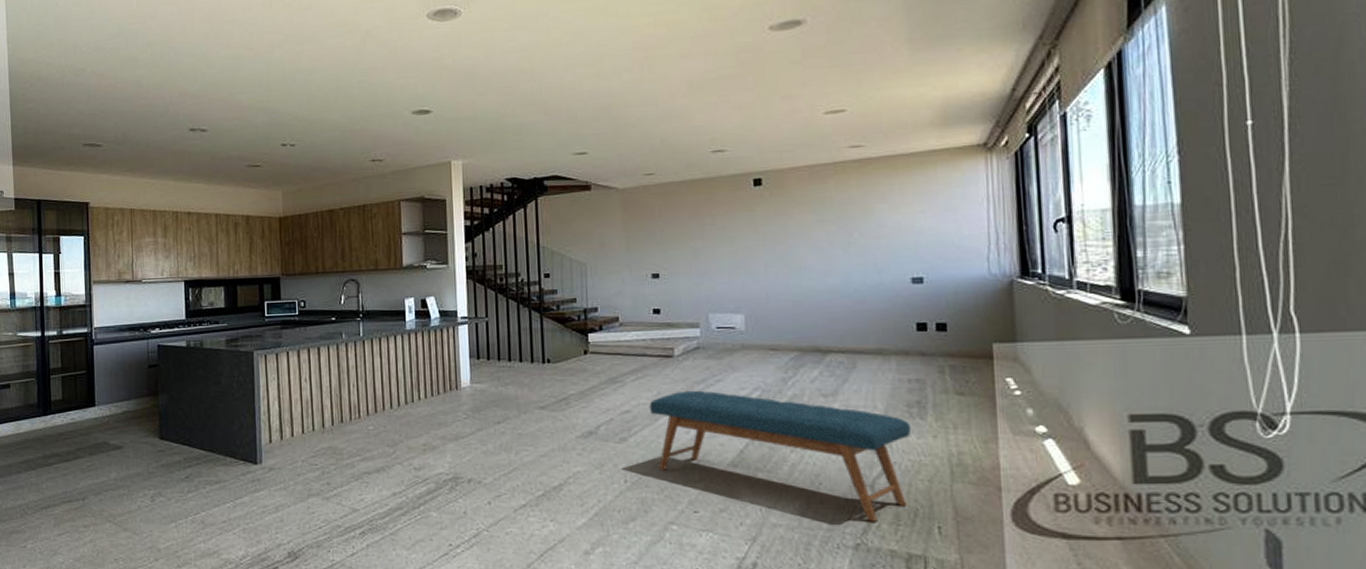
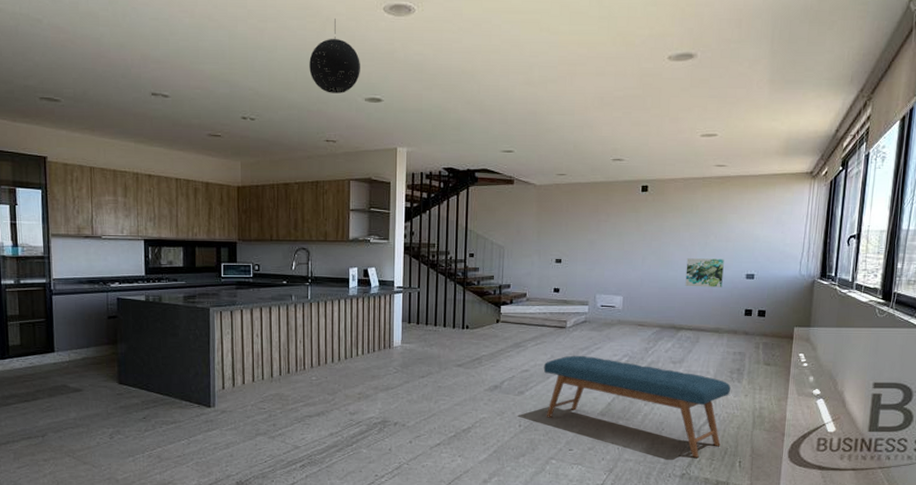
pendant light: none [350,32,405,110] -> present [309,19,360,93]
wall art: none [825,260,880,298] -> present [685,258,724,287]

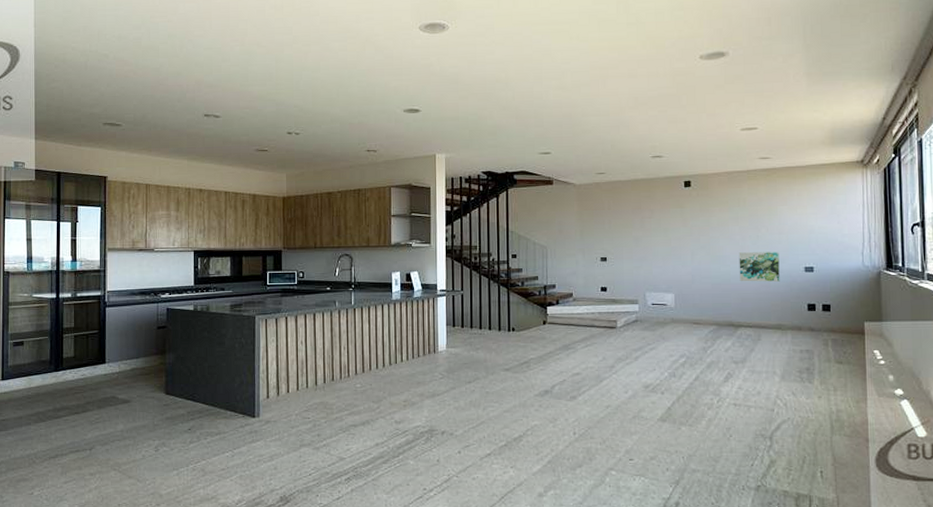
pendant light: present [309,19,360,93] -> none [350,39,398,107]
bench: present [543,355,731,458] -> none [595,356,801,467]

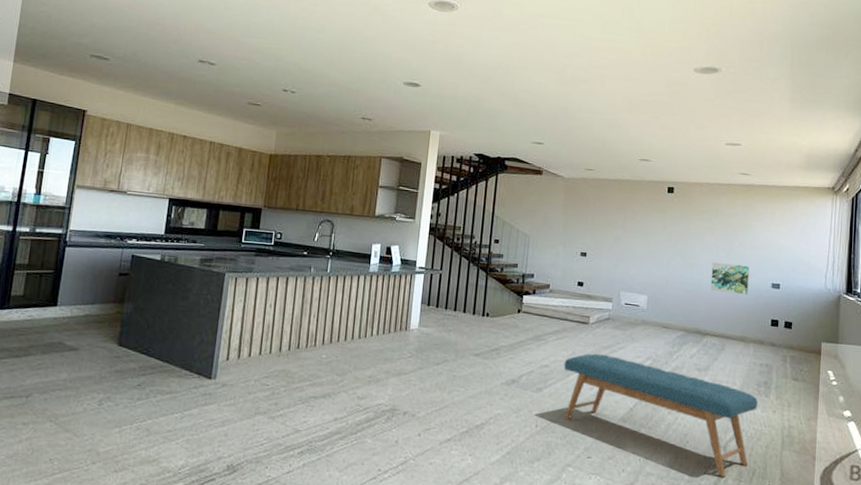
bench: none [595,356,801,467] -> present [563,353,758,477]

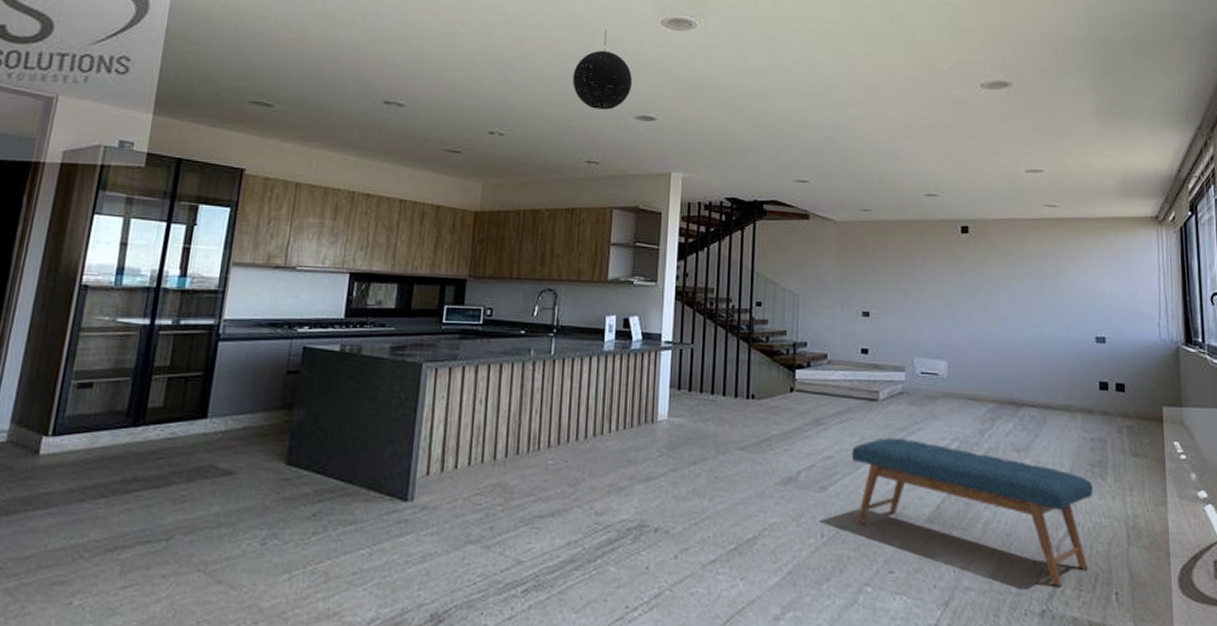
pendant light: none [353,9,402,76] -> present [572,30,632,110]
wall art: present [710,262,750,295] -> none [1022,315,1068,353]

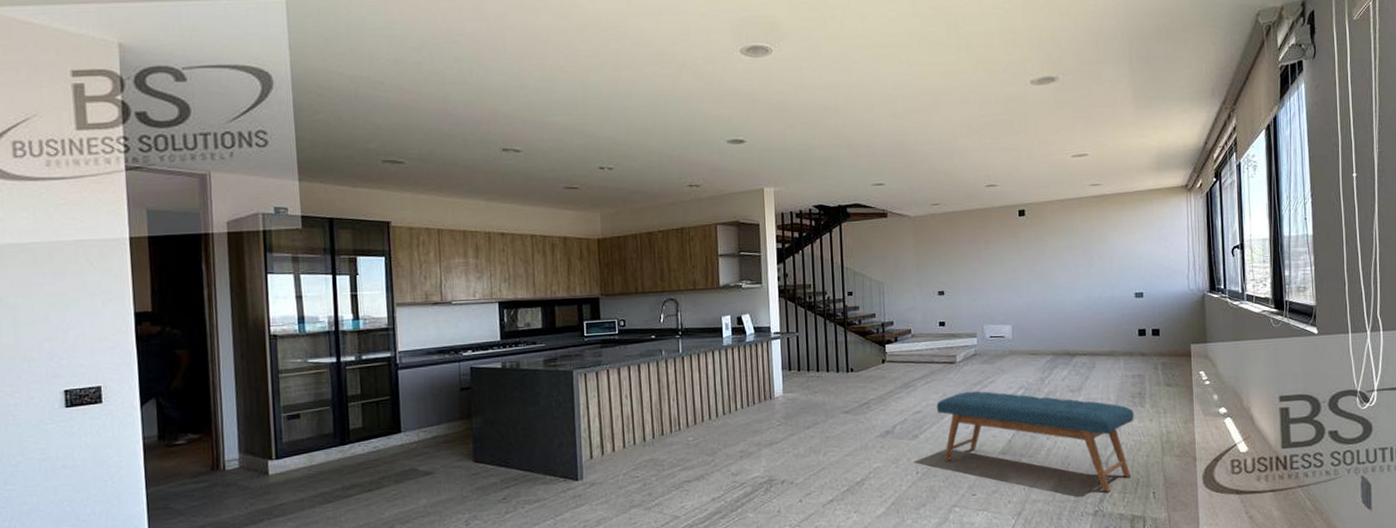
pendant light: present [572,30,632,110] -> none [667,63,721,138]

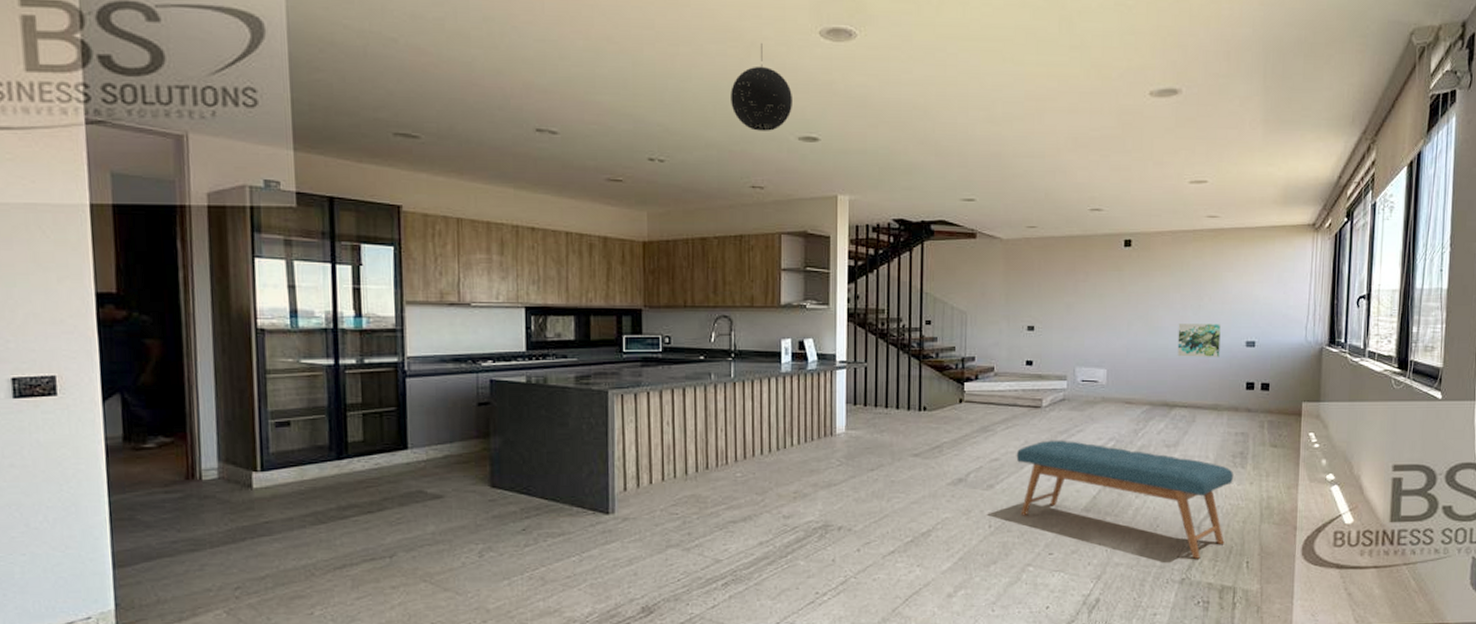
pendant light: none [667,63,721,138] -> present [731,43,792,131]
wall art: none [1072,278,1112,310] -> present [1177,324,1221,357]

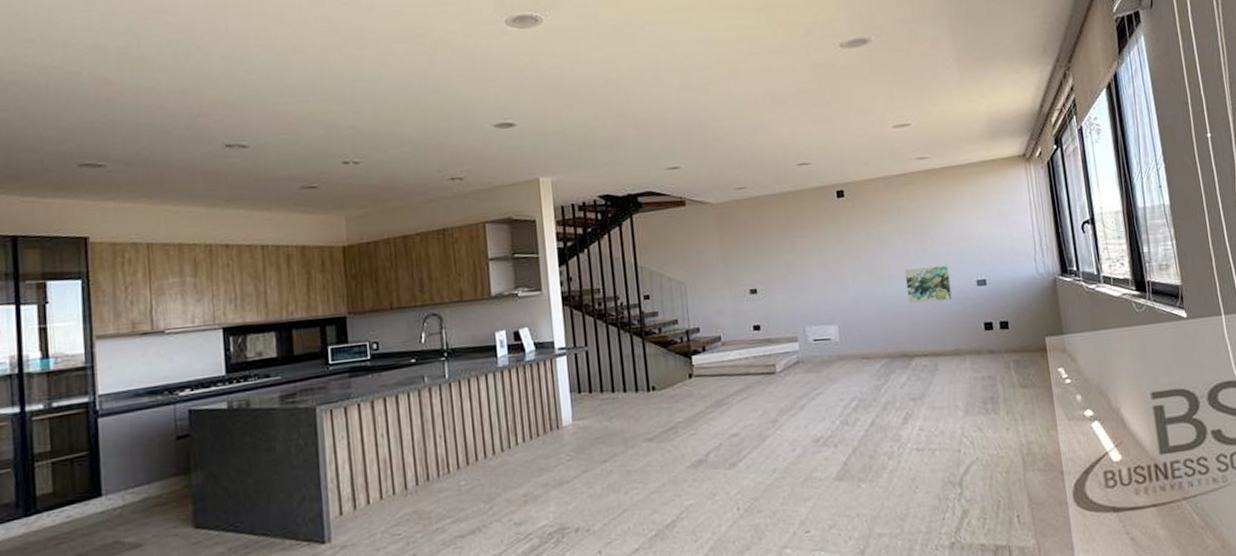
pendant light: present [731,43,792,131] -> none [421,38,485,123]
bench: present [1016,440,1233,559] -> none [755,405,990,519]

